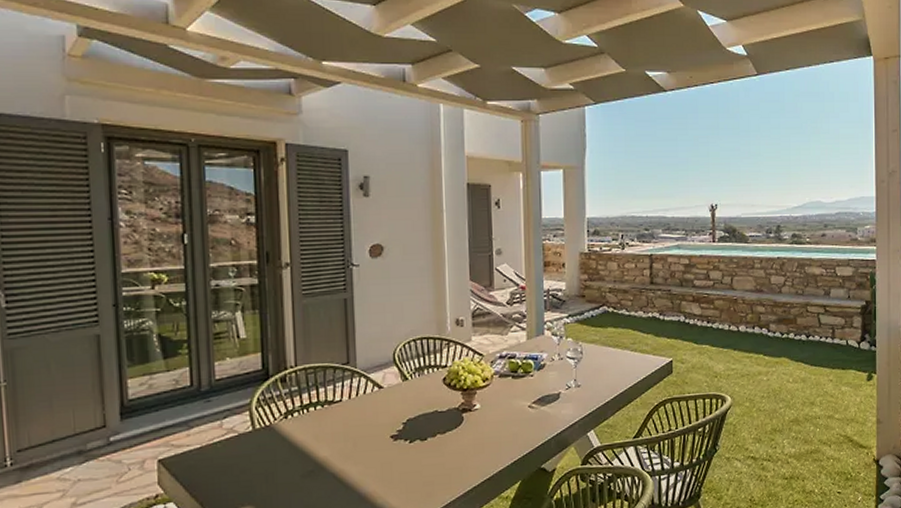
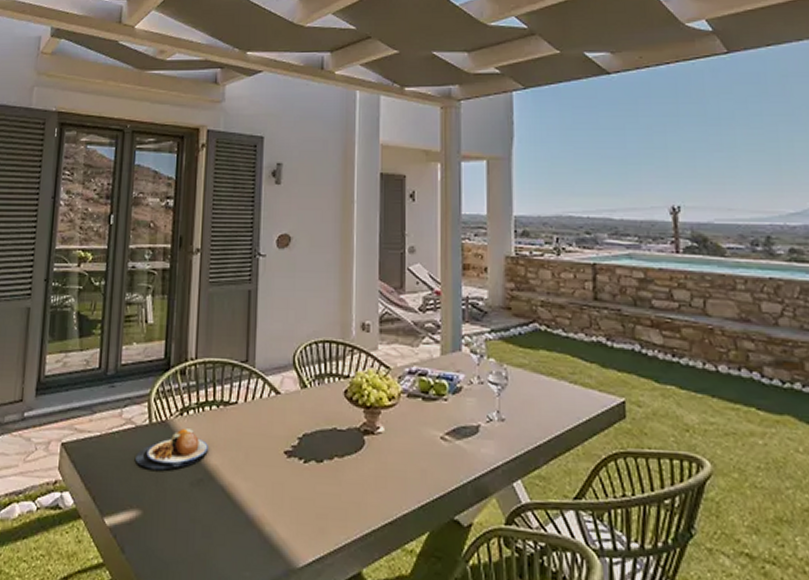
plate: none [242,429,316,470] -> present [136,428,208,471]

